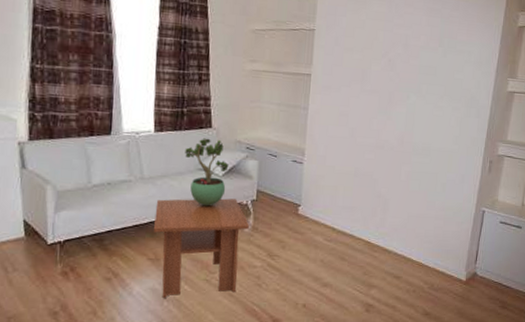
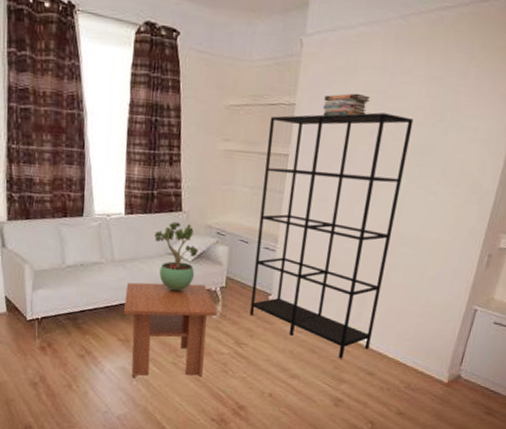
shelving unit: none [280,38,418,265] -> present [249,112,414,359]
book stack: none [339,21,379,41] -> present [322,93,370,117]

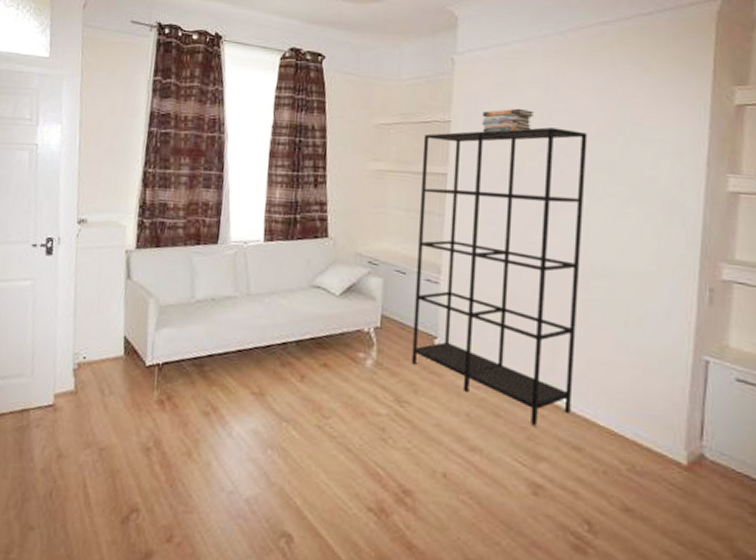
coffee table: present [124,282,217,378] -> none [259,320,372,447]
potted plant: present [154,221,198,291] -> none [296,249,347,332]

